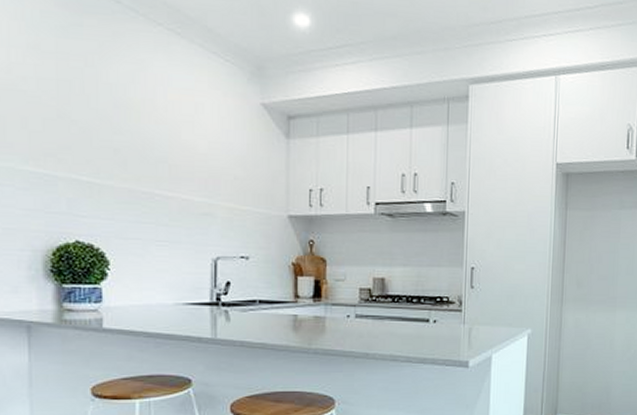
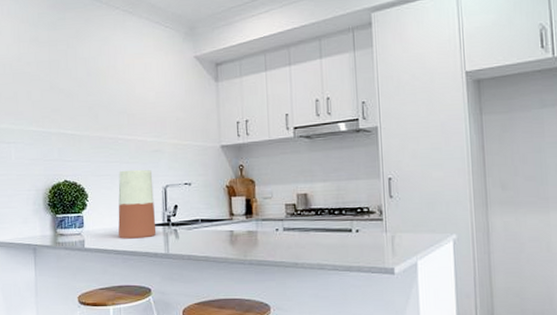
vase: none [151,234,202,319] -> present [118,169,157,239]

